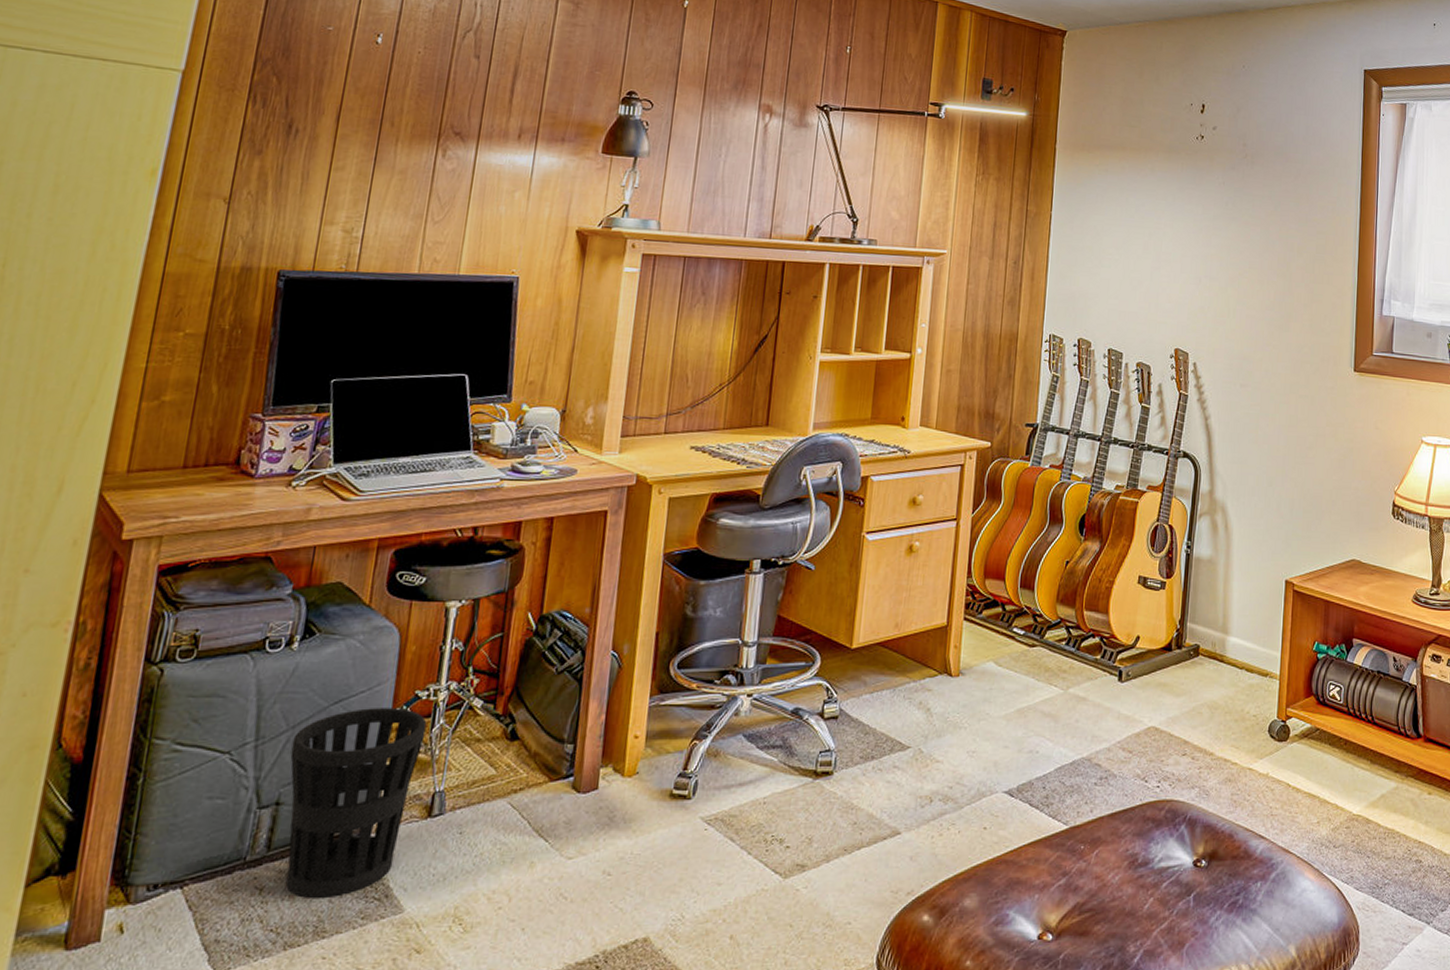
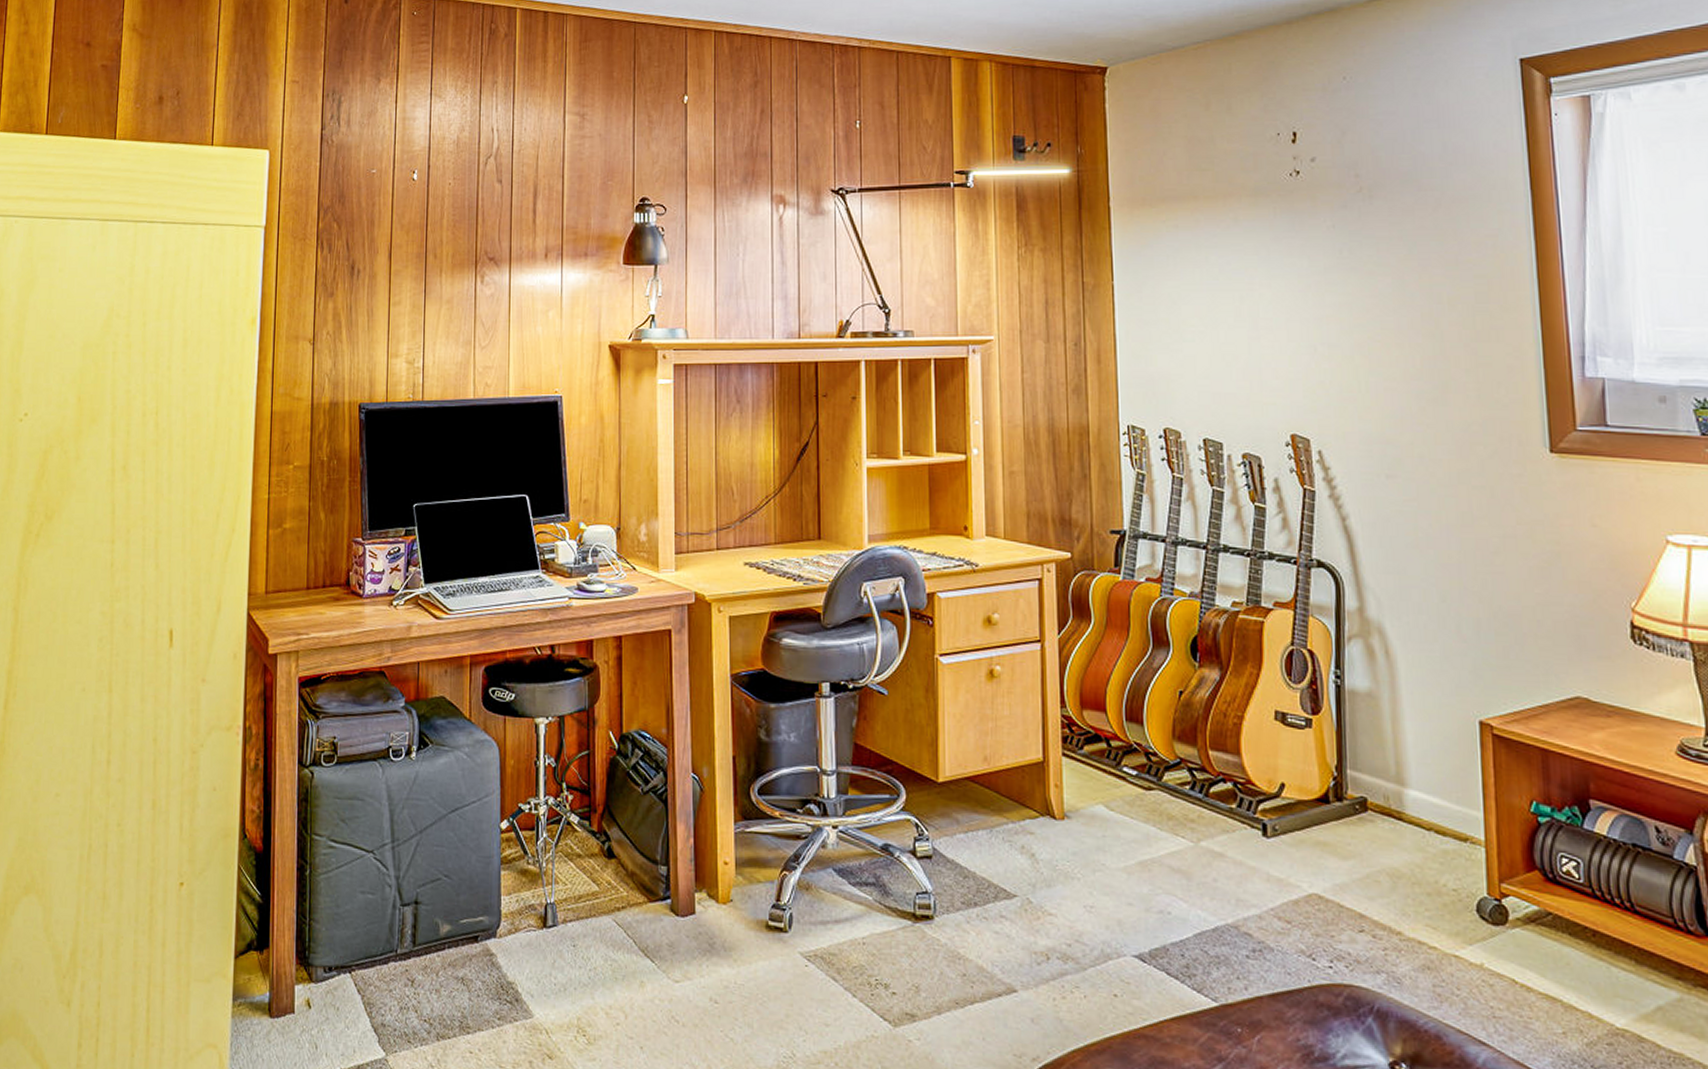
wastebasket: present [285,708,427,898] -> none [421,818,532,996]

